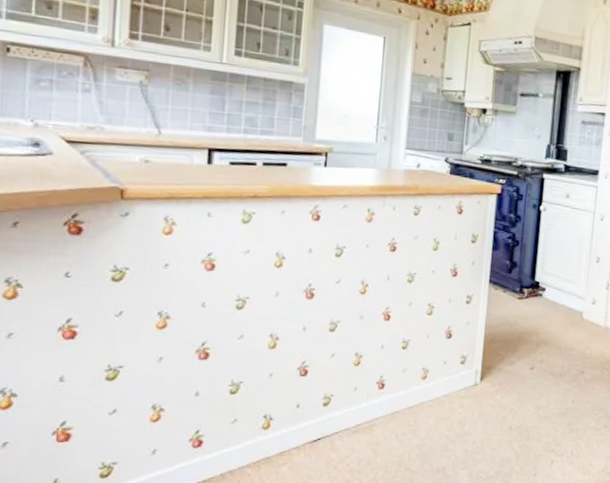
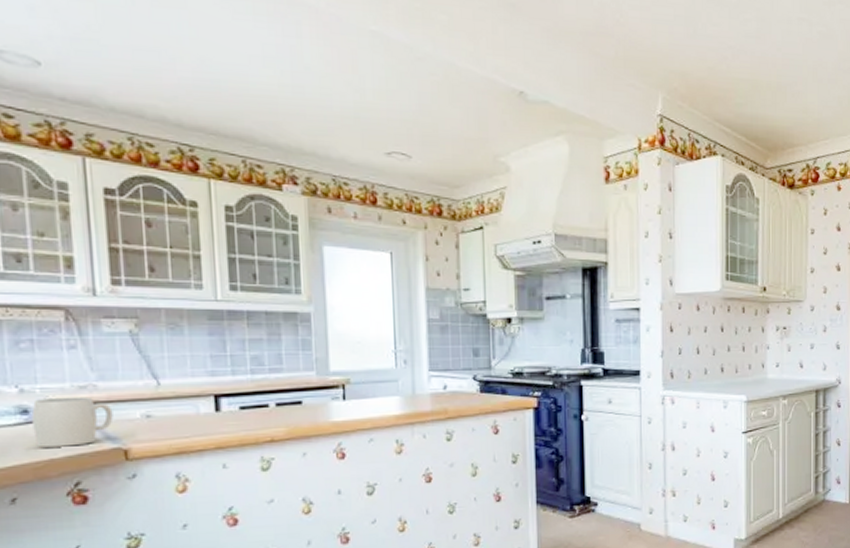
mug: none [41,134,116,181] -> present [32,396,113,448]

